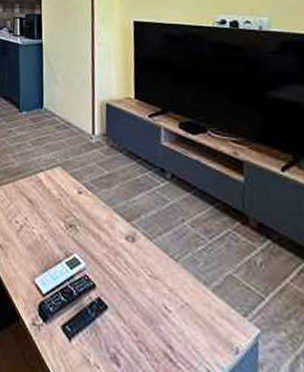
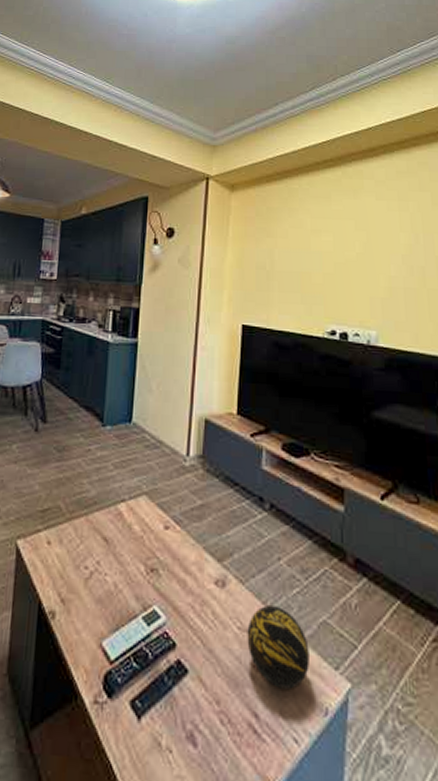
decorative orb: none [157,258,218,330] -> present [247,604,309,689]

